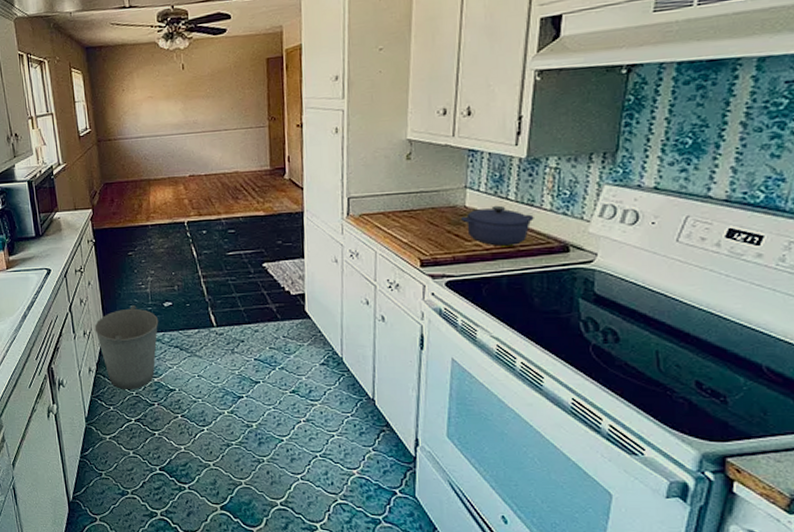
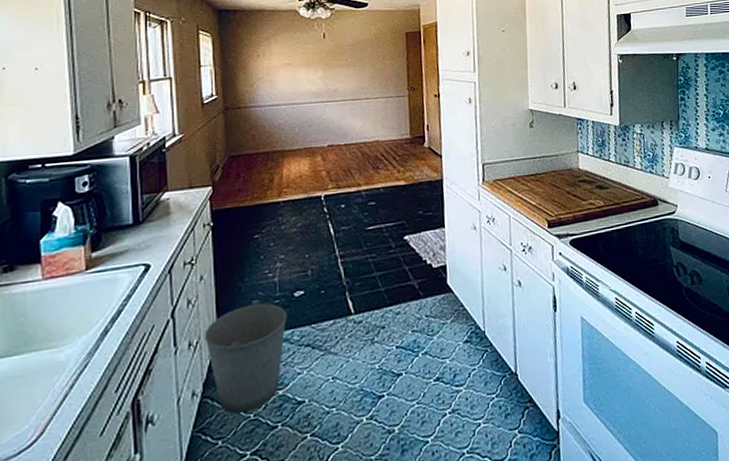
cooking pot: present [461,205,534,246] -> none [577,166,631,204]

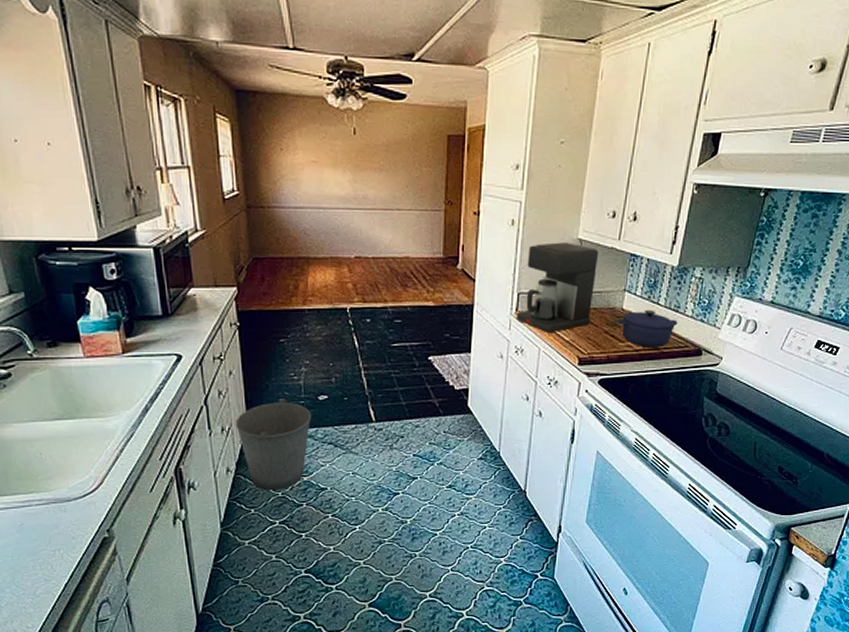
coffee maker: none [483,113,553,199] -> present [515,242,599,332]
cooking pot: none [577,166,631,204] -> present [618,309,678,348]

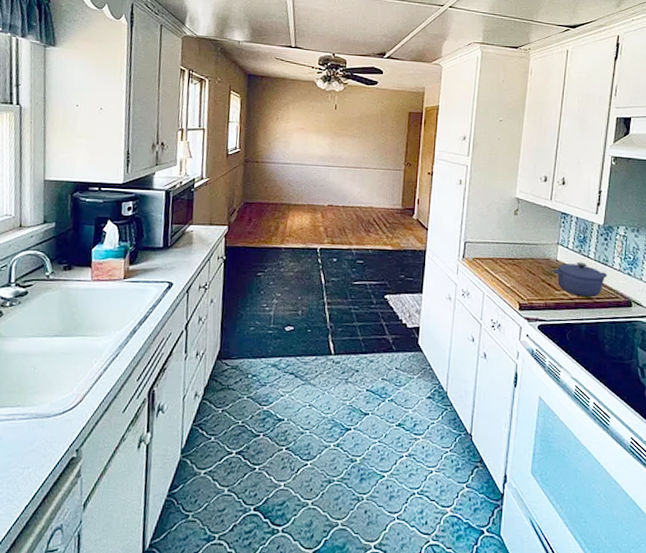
bucket: present [235,399,312,490] -> none [209,327,278,418]
coffee maker: present [515,242,599,332] -> none [462,200,534,279]

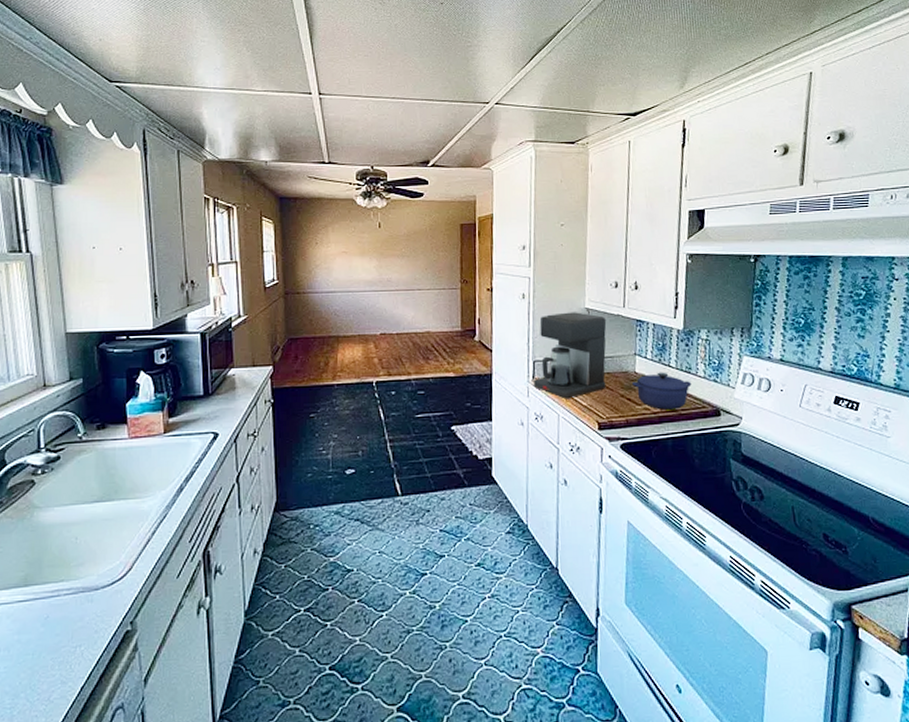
coffee maker: none [462,200,534,279] -> present [533,312,607,398]

